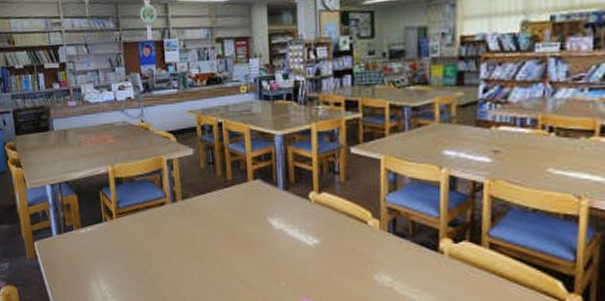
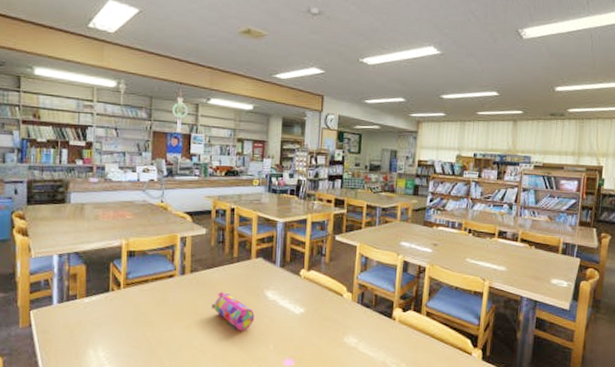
pencil case: none [209,220,260,265] -> present [211,291,255,331]

